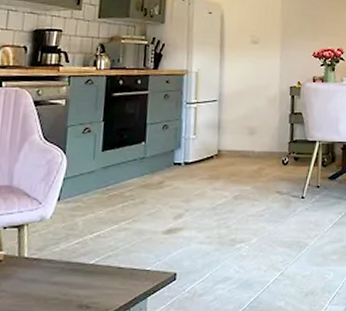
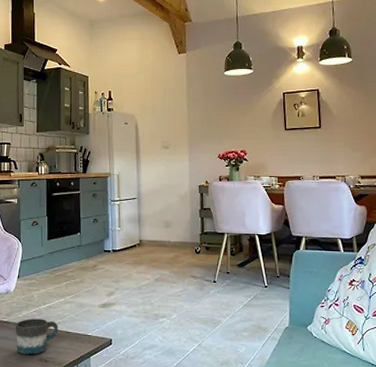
mug: none [48,252,108,301] -> present [15,318,58,355]

